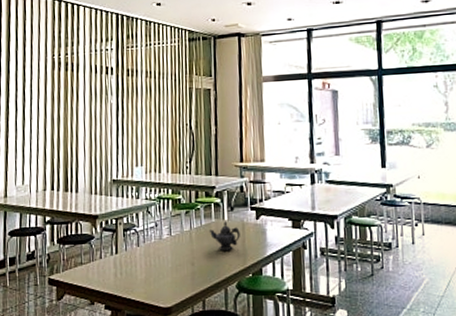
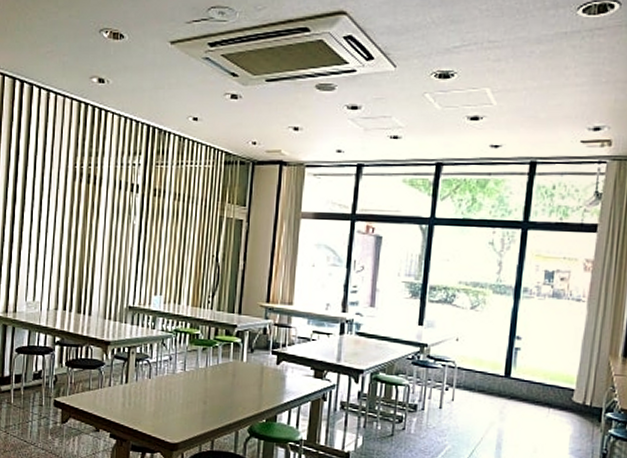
teapot: present [209,221,240,250] -> none [225,362,258,393]

